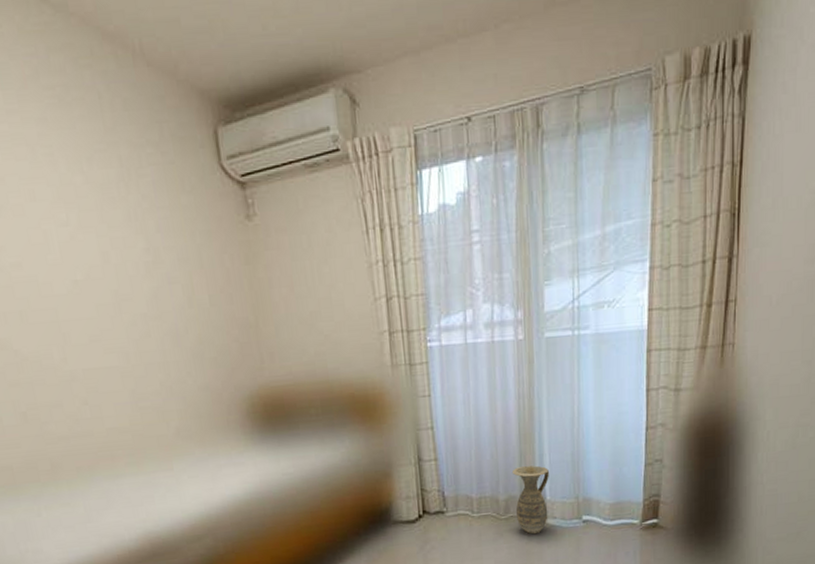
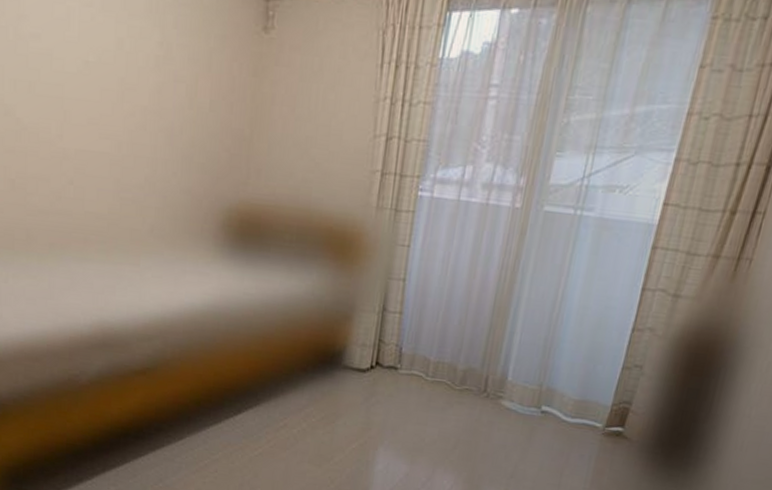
ceramic jug: present [511,465,550,535] -> none [471,340,518,414]

